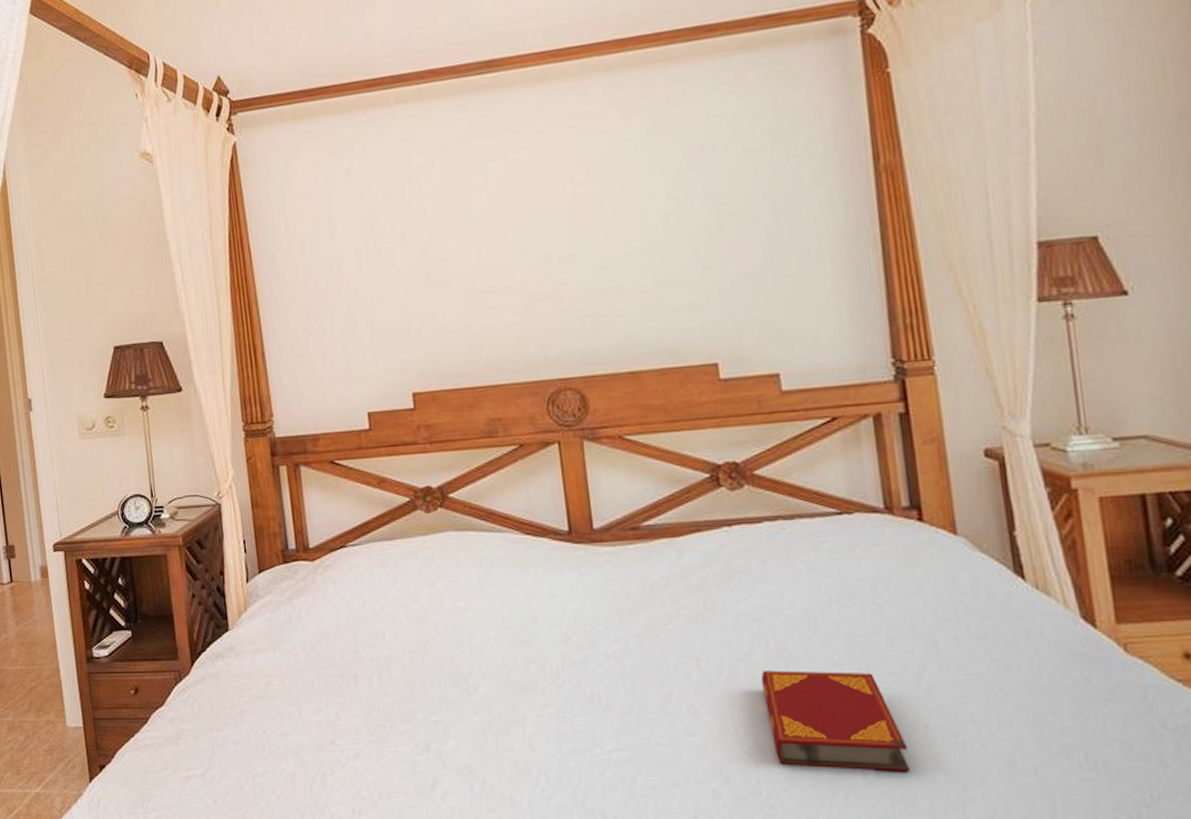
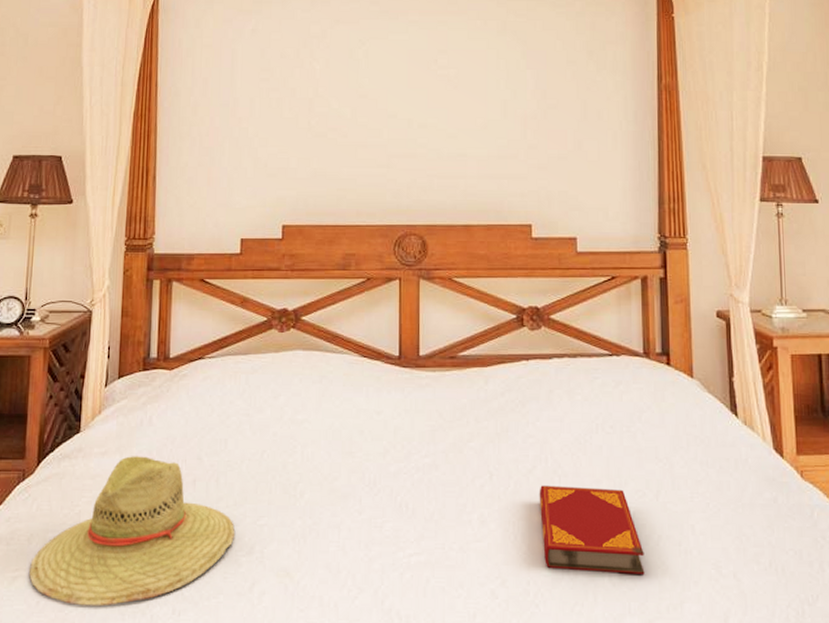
straw hat: none [201,653,407,806] -> present [29,456,234,607]

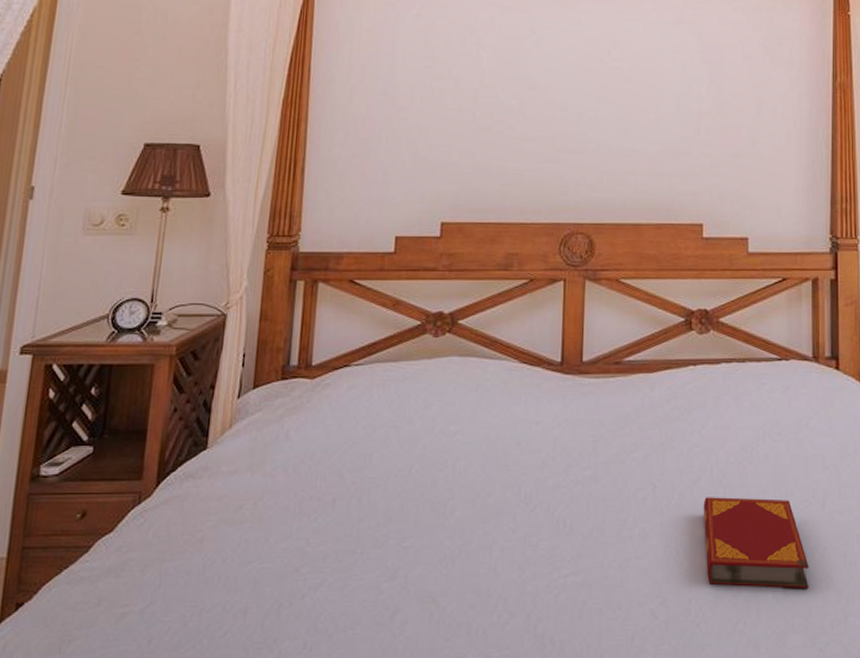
straw hat: present [29,456,234,607] -> none [141,474,377,644]

